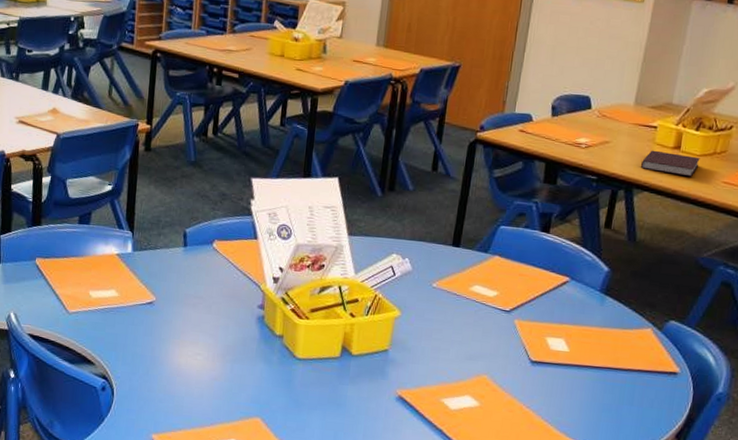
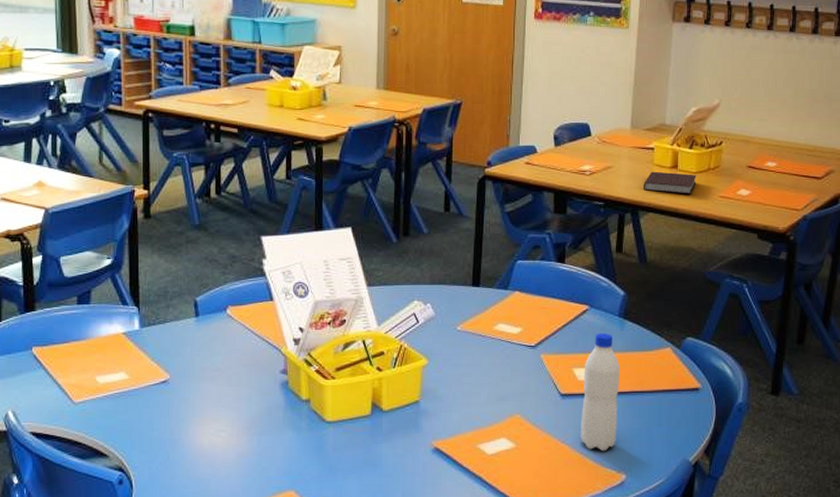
water bottle: none [546,305,596,422] -> present [581,332,620,452]

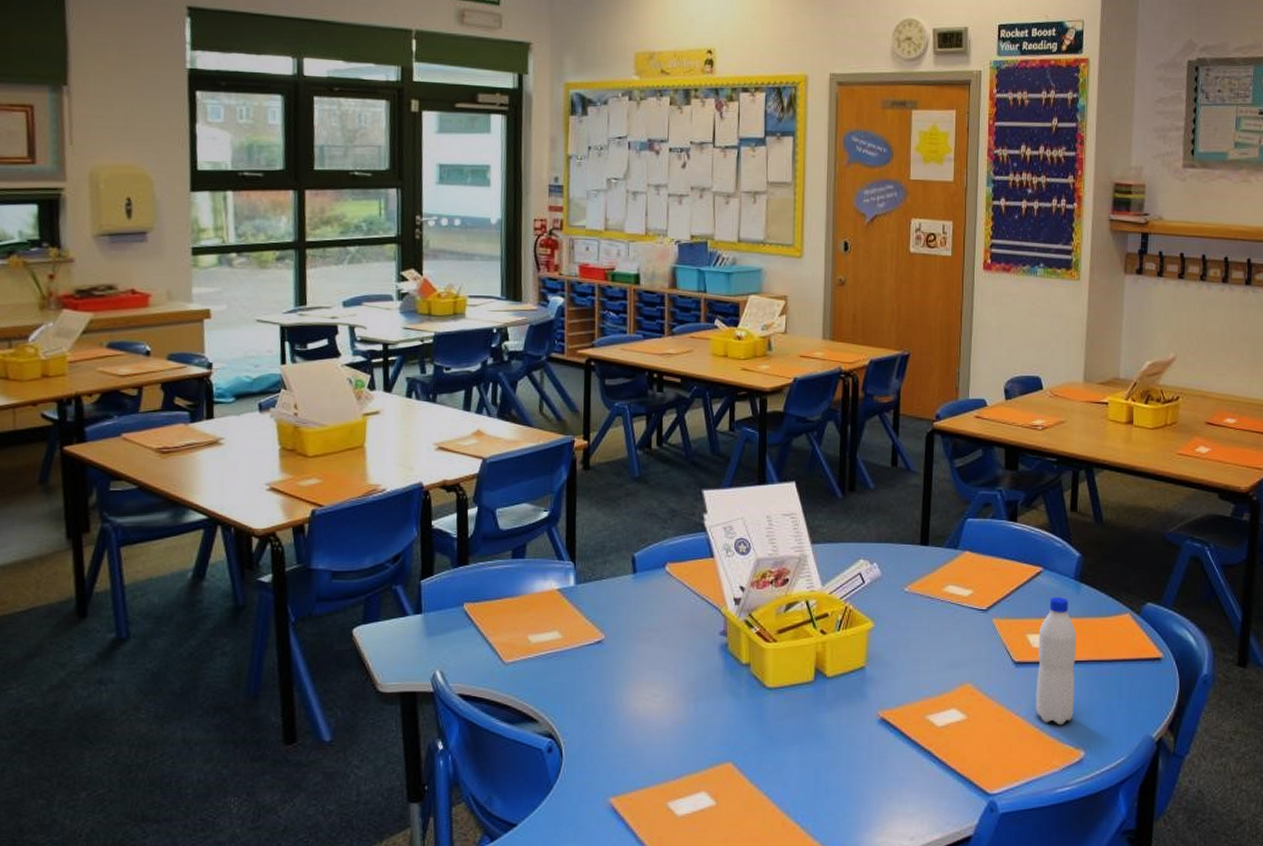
notebook: present [644,171,697,194] -> none [1098,427,1153,451]

